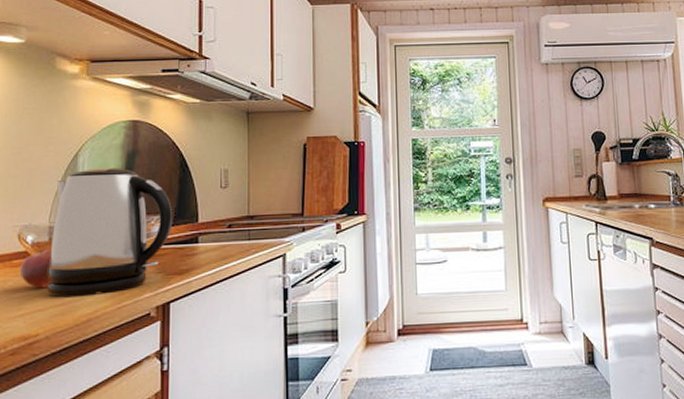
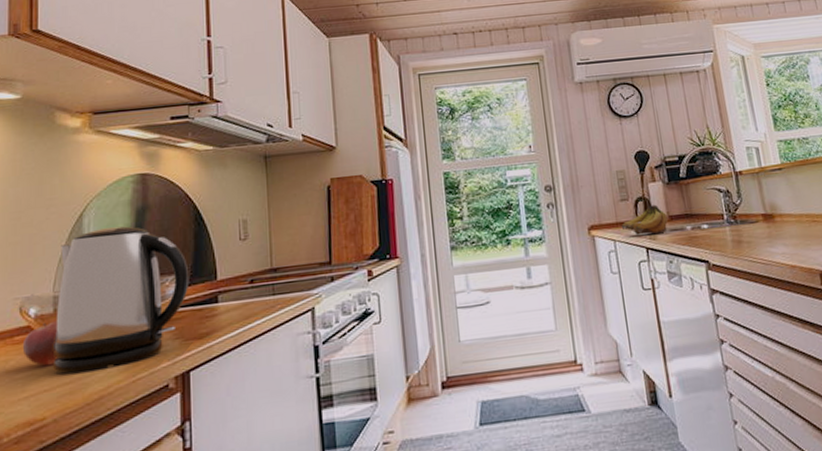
fruit: none [574,182,619,210] -> present [621,204,669,235]

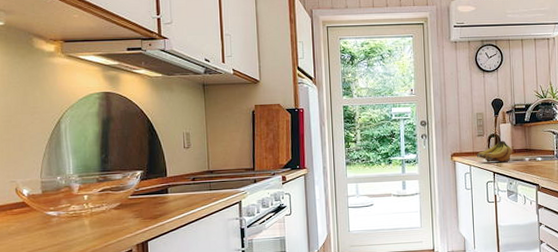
fruit: present [22,321,58,366] -> none [19,200,48,231]
kettle: present [53,226,190,374] -> none [44,132,146,238]

